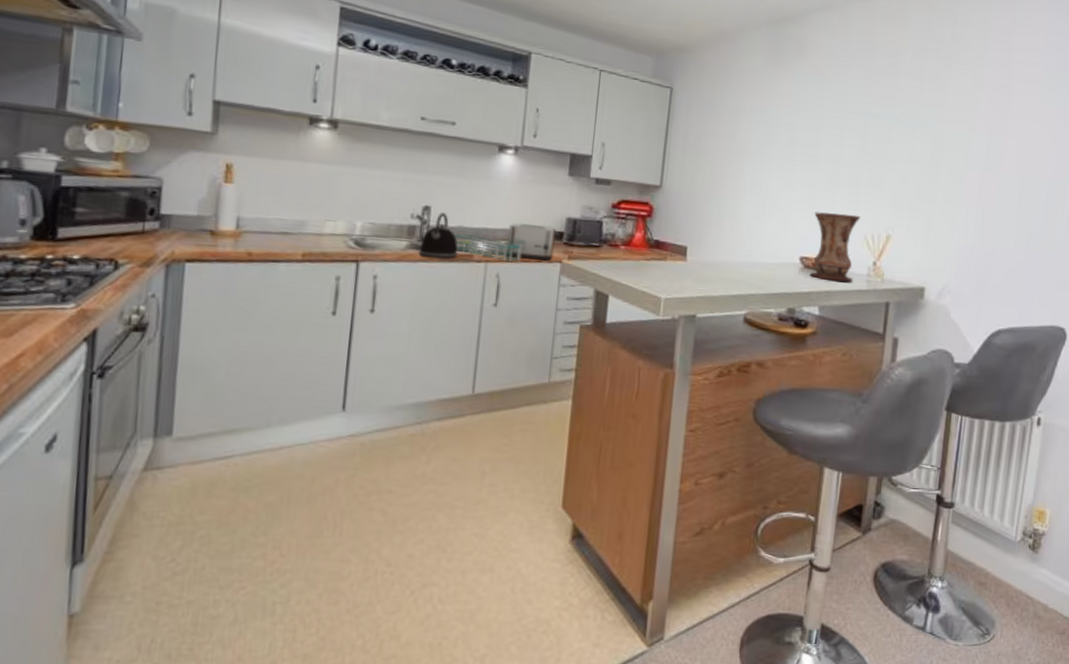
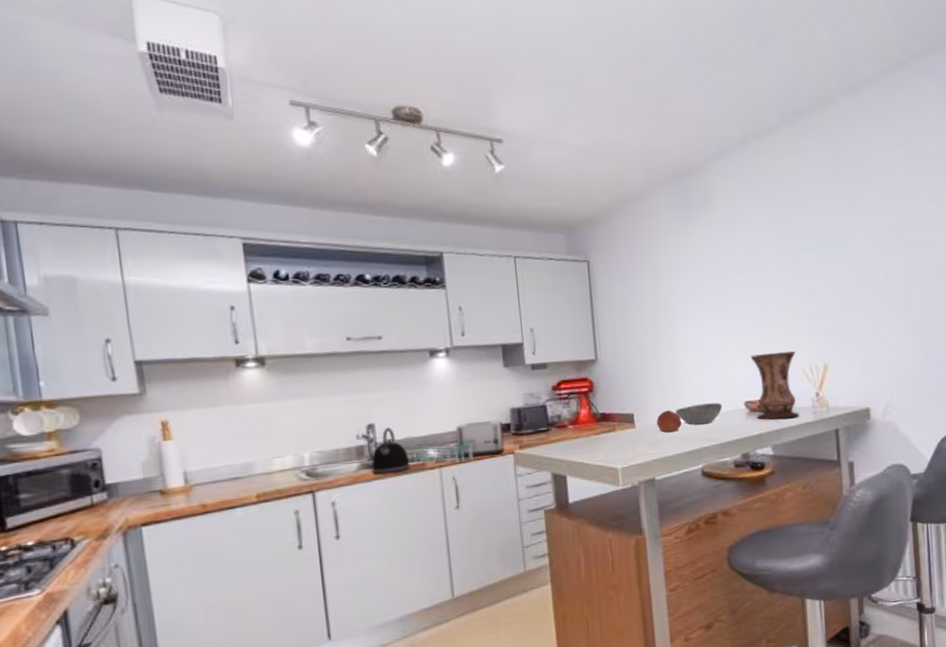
fruit: none [708,249,734,273] -> present [656,410,682,433]
bowl: none [729,249,778,272] -> present [676,402,723,425]

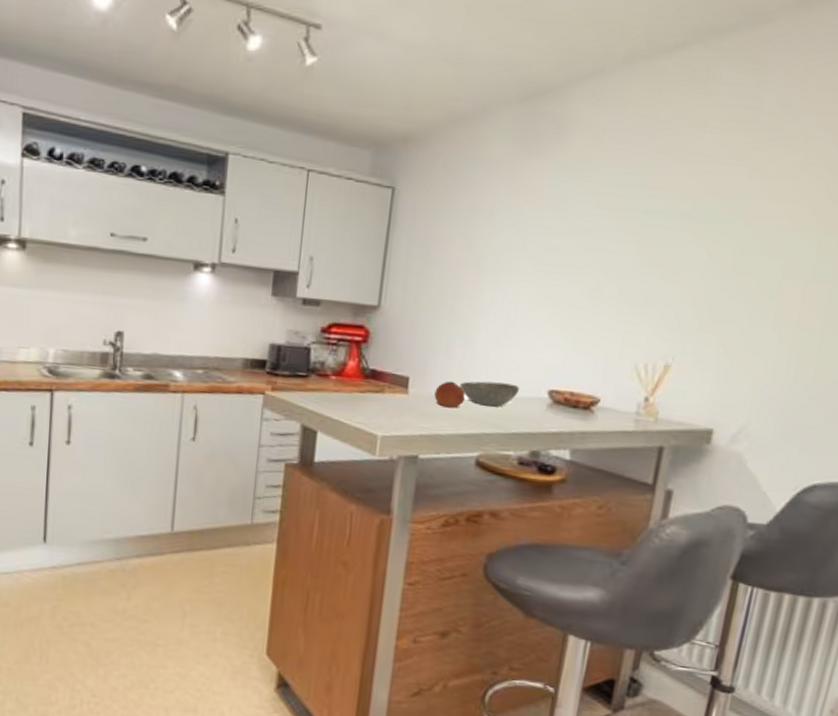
kettle: present [370,427,411,476] -> none [112,338,153,390]
dish rack: present [403,444,474,464] -> none [149,362,221,393]
toaster: present [455,419,507,458] -> none [204,349,262,392]
vase: present [750,350,800,421] -> none [560,335,631,423]

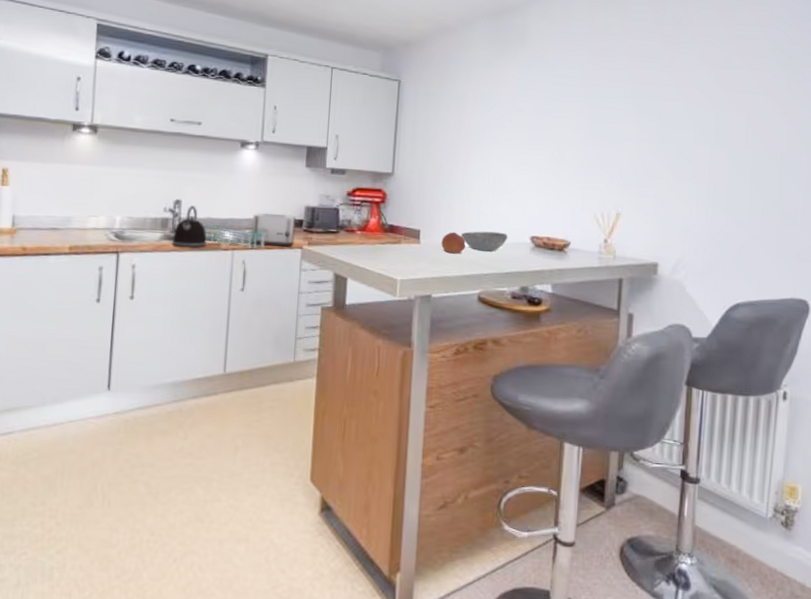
kettle: none [112,338,153,390] -> present [171,205,207,249]
dish rack: none [149,362,221,393] -> present [203,225,265,249]
toaster: none [204,349,262,392] -> present [251,212,299,247]

